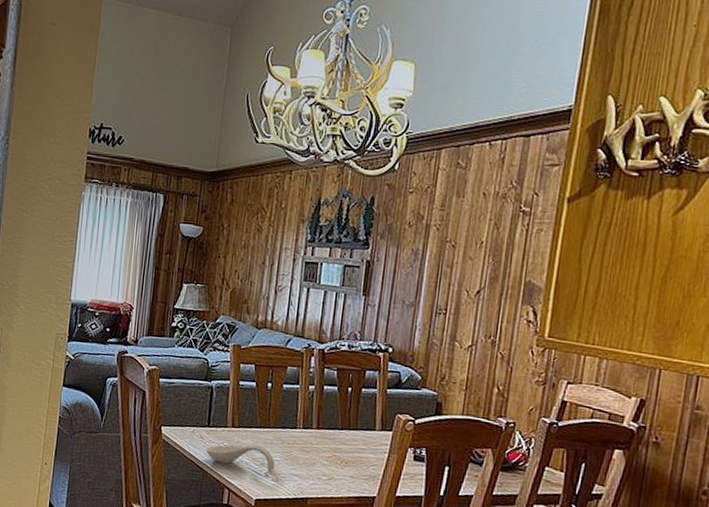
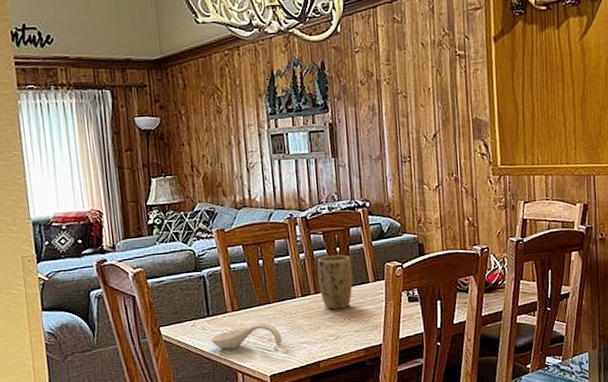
plant pot: none [322,393,361,451] -> present [317,255,353,310]

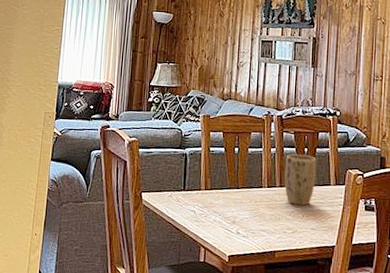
spoon rest: present [211,323,283,350] -> none [183,205,245,229]

